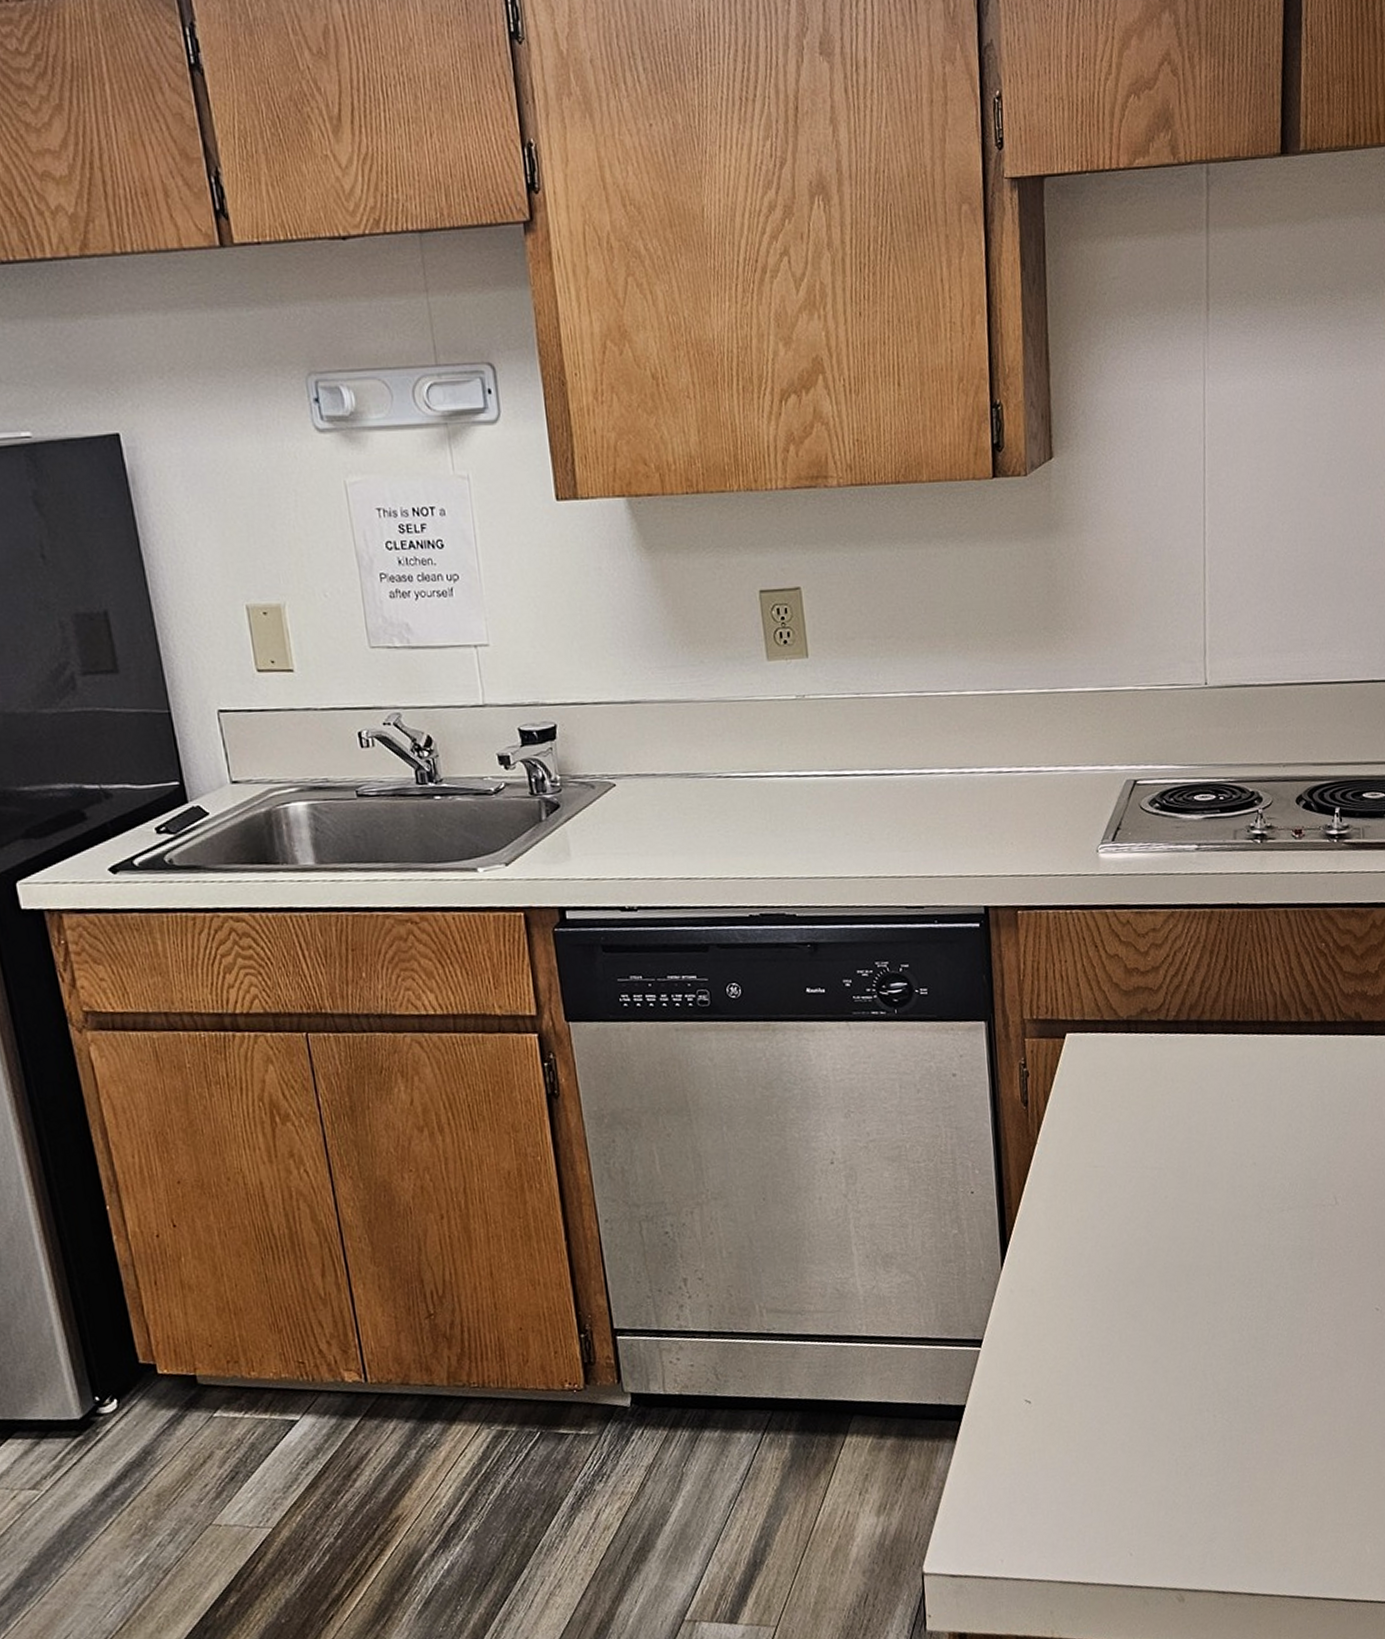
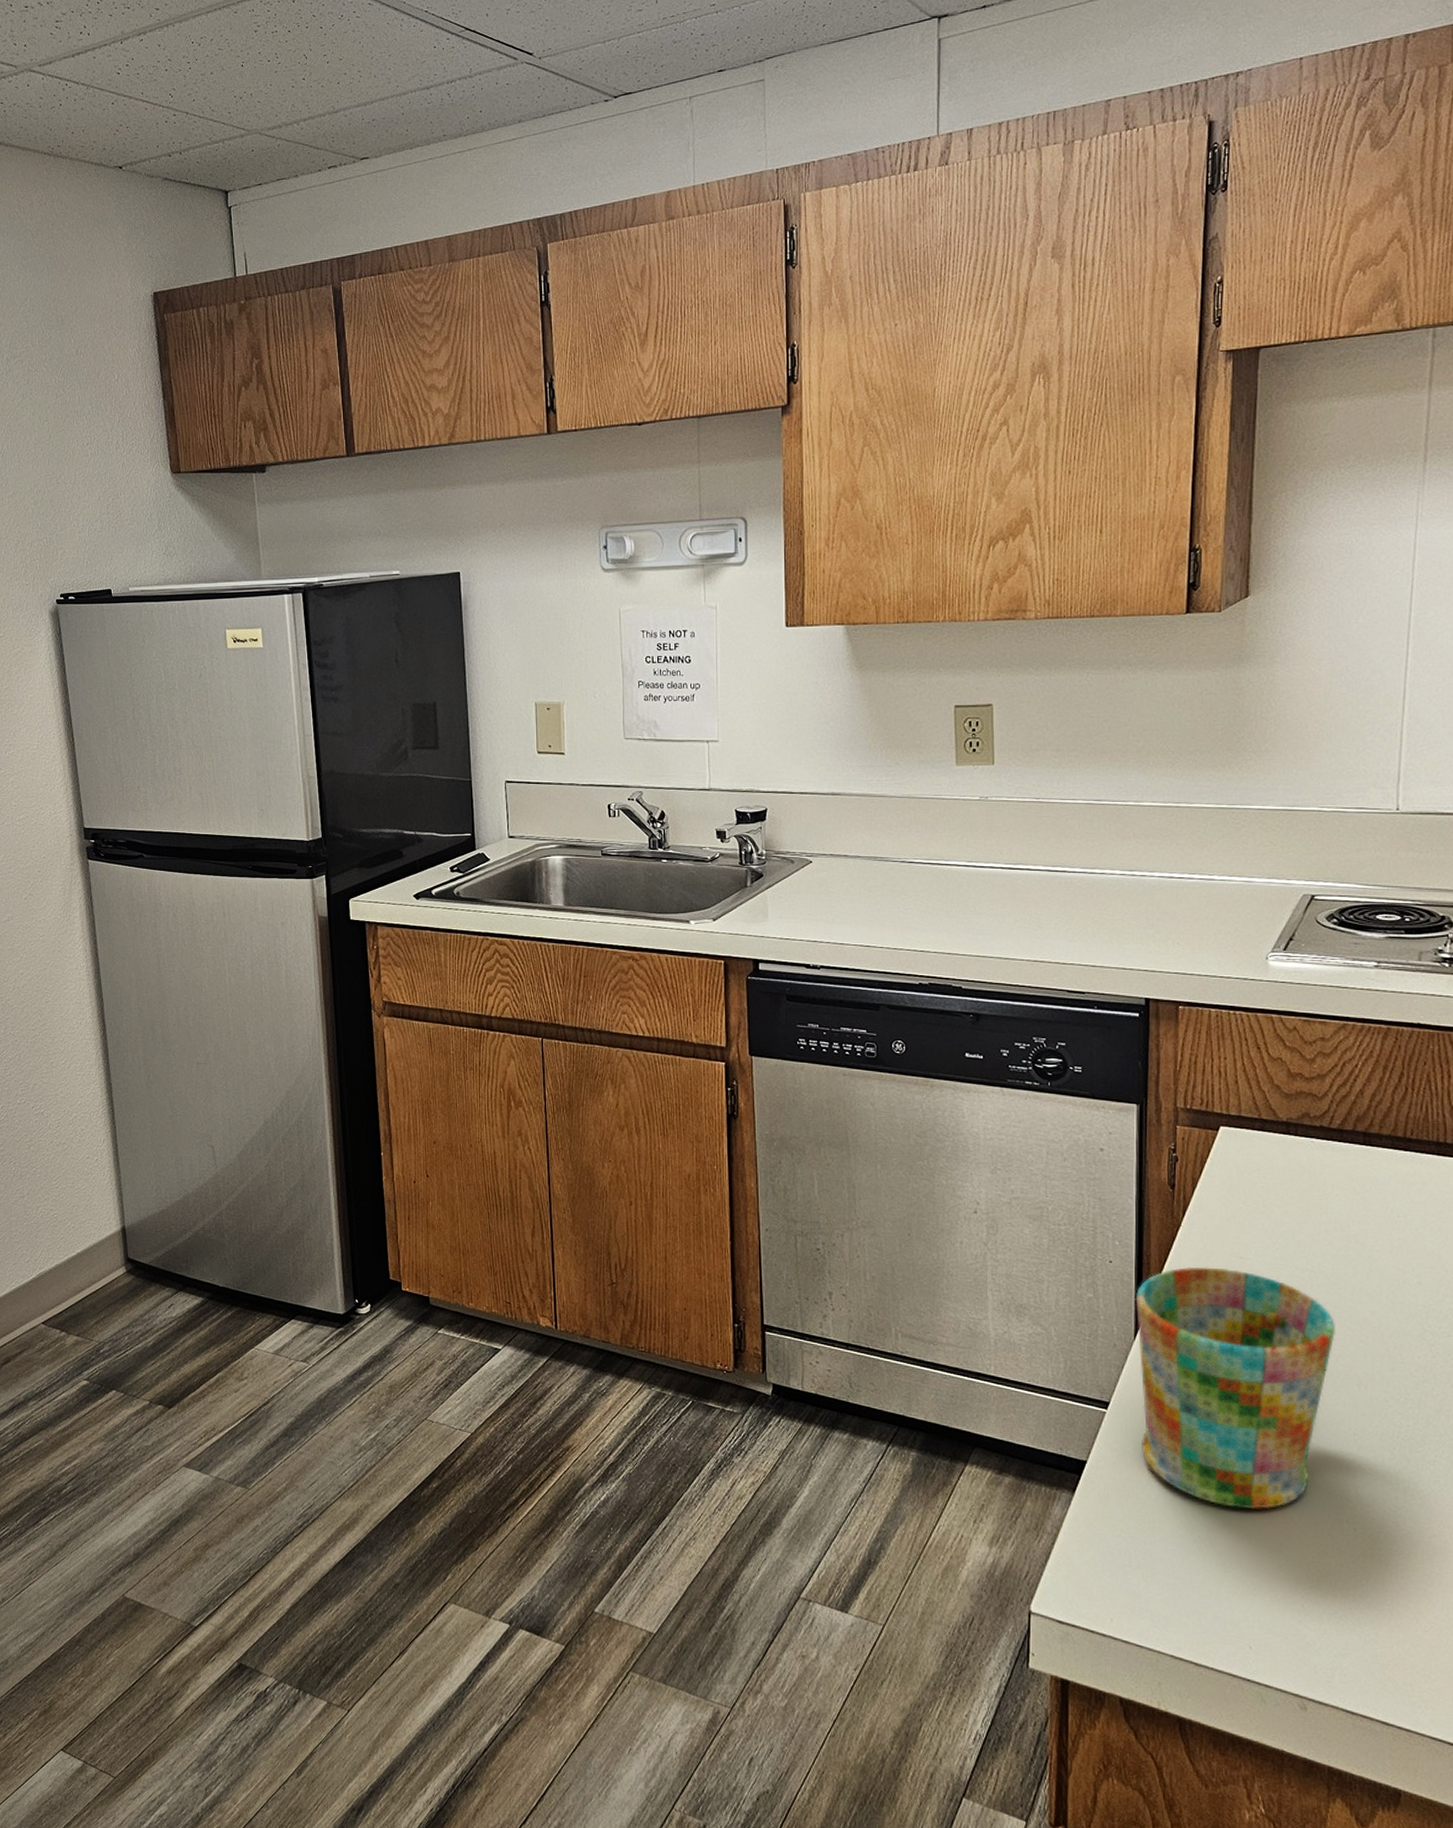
mug: none [999,1179,1185,1421] -> present [1135,1266,1335,1510]

